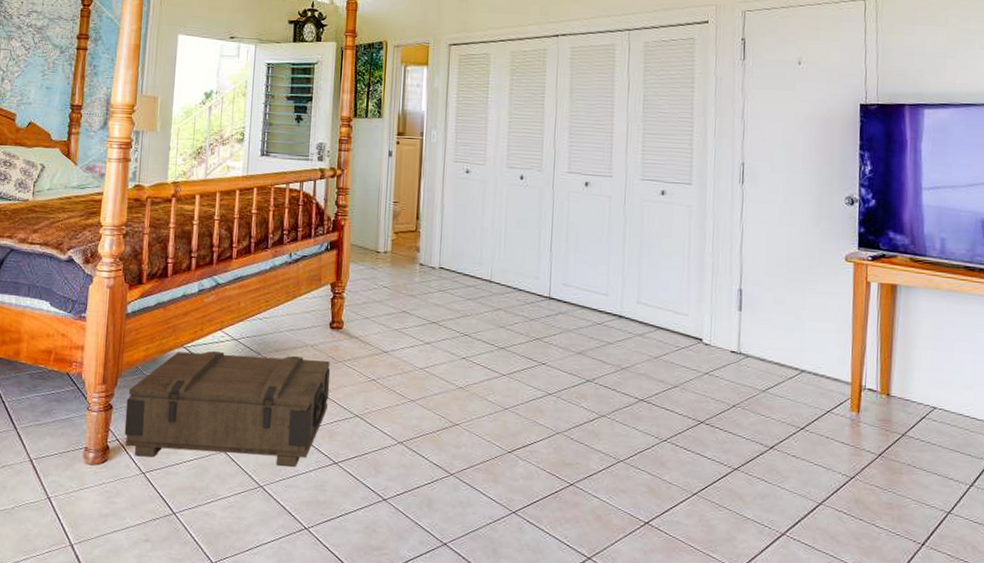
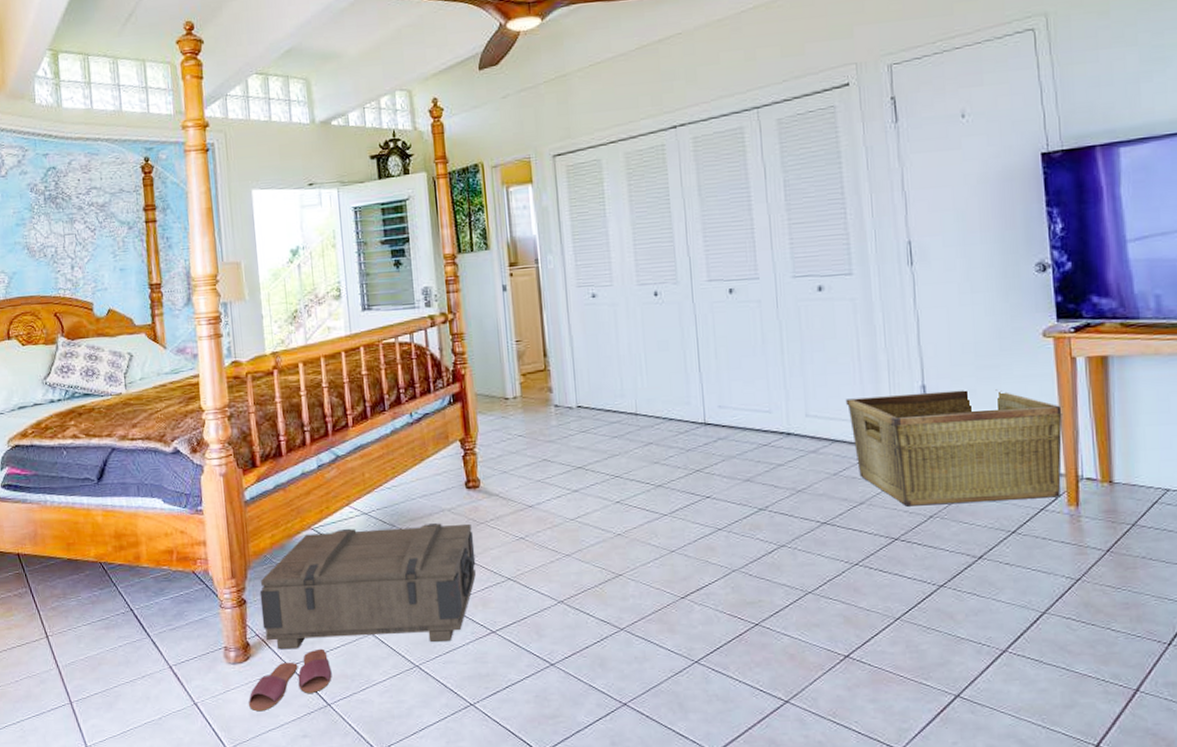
slippers: none [99,459,182,513] -> present [249,648,332,712]
hamper: none [673,292,856,403] -> present [845,389,1063,506]

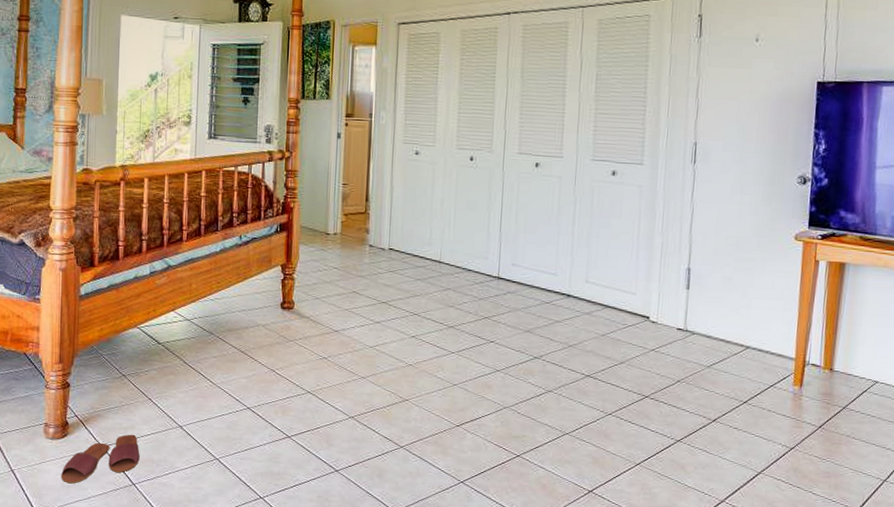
ammo crate: present [259,523,476,650] -> none [82,331,283,440]
hamper: present [845,389,1063,506] -> none [621,272,802,377]

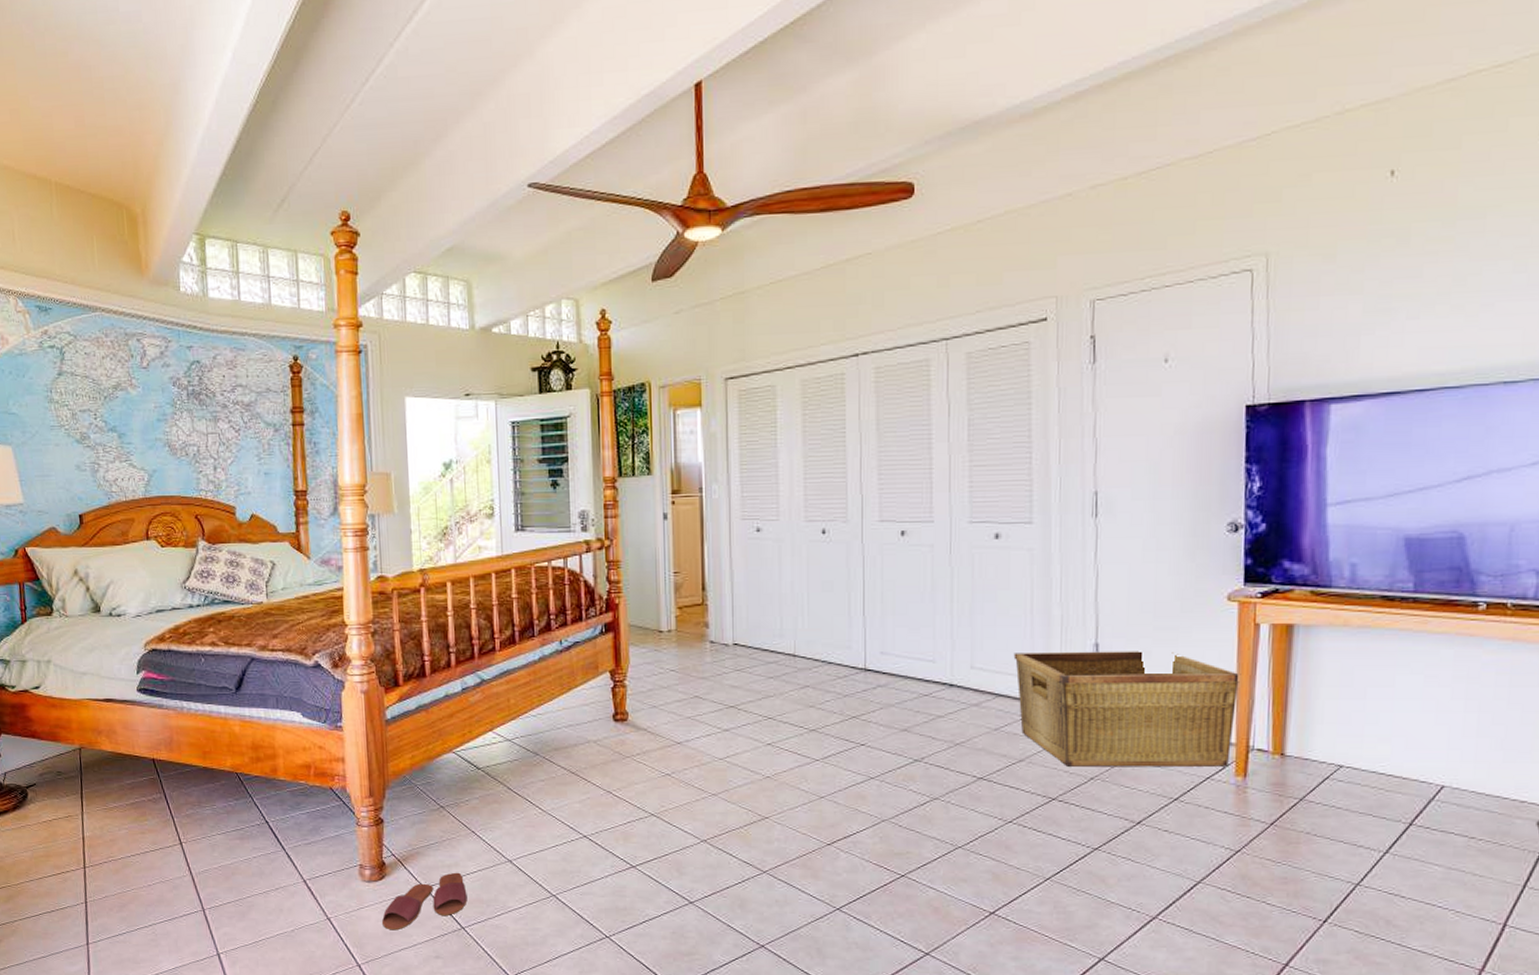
hamper: none [621,272,802,377] -> present [1013,651,1241,767]

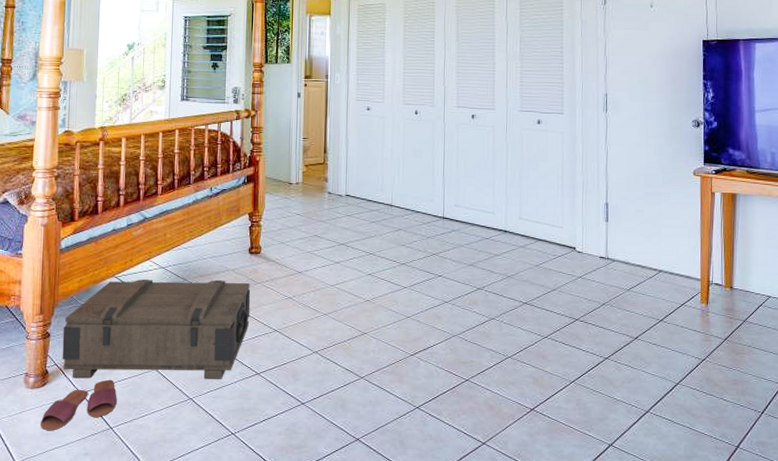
ammo crate: none [397,754,619,873] -> present [62,279,251,379]
hamper: present [1013,651,1241,767] -> none [549,208,703,296]

